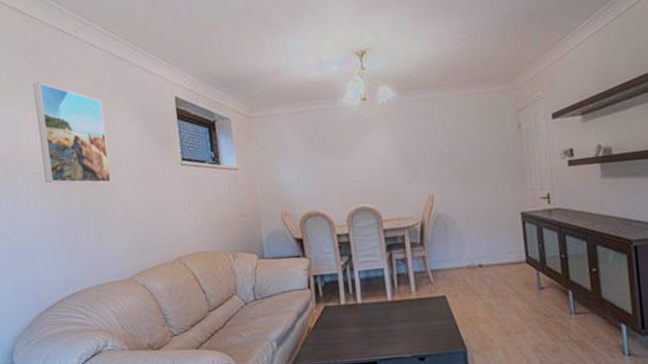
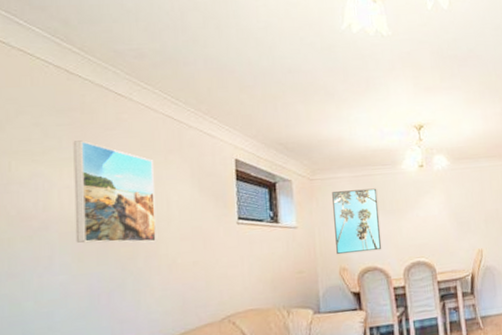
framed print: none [271,125,324,199] -> present [332,188,382,255]

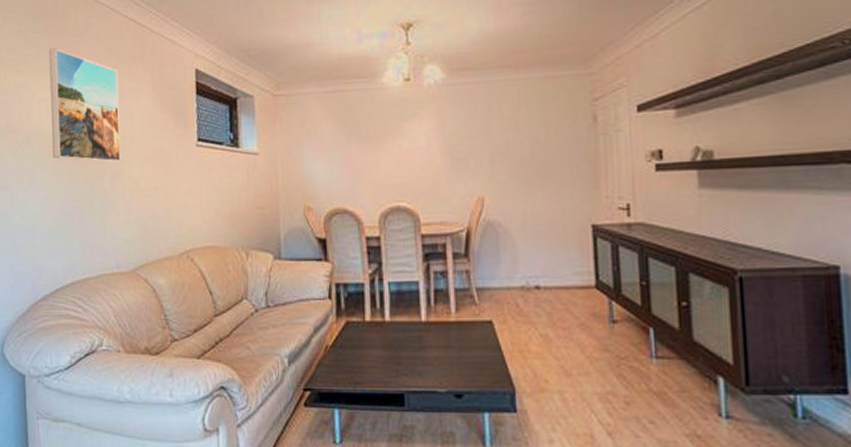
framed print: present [332,188,382,255] -> none [298,108,354,191]

